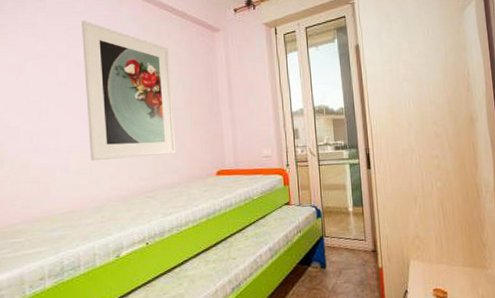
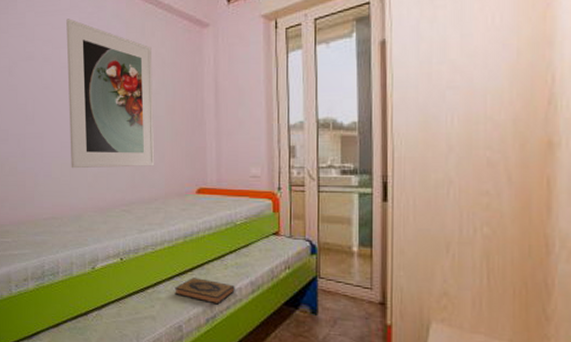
hardback book: none [201,251,256,274] -> present [175,278,235,305]

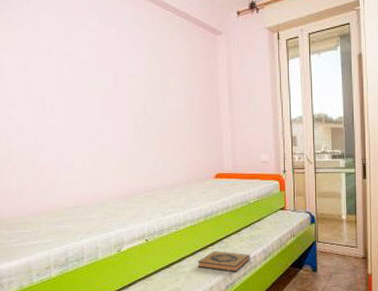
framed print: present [66,18,155,169] -> none [85,18,176,160]

